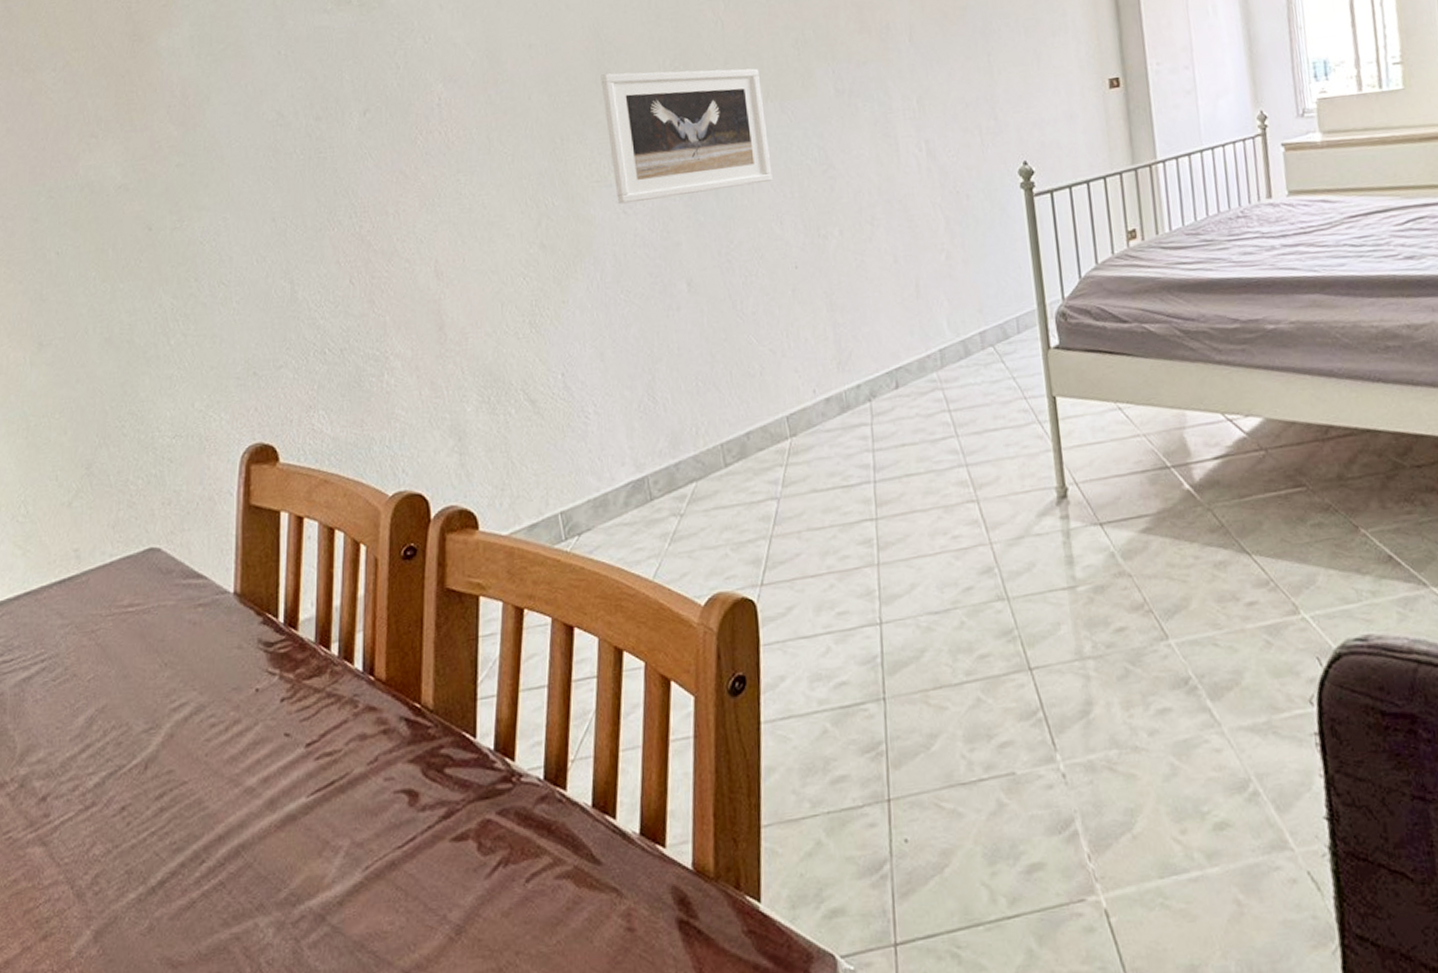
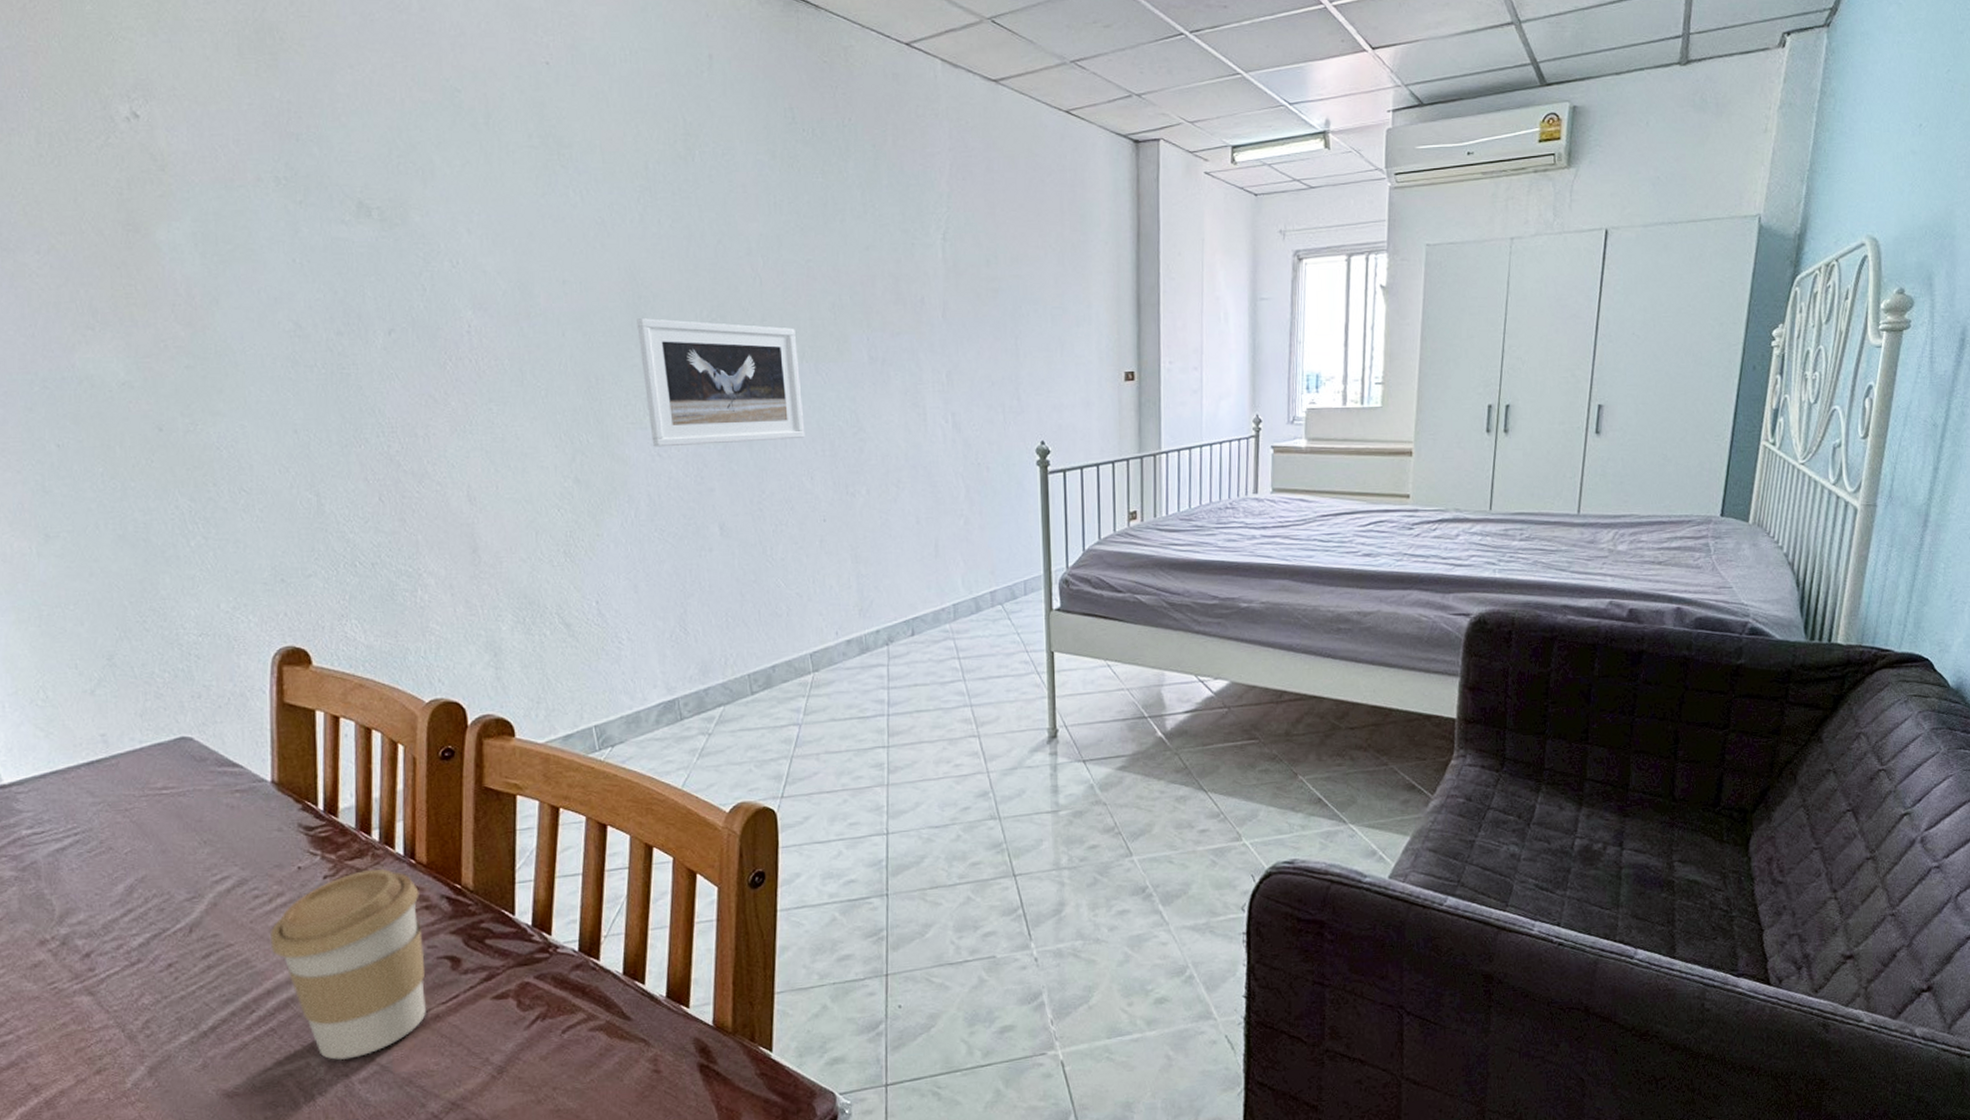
coffee cup: none [225,687,382,921] -> present [270,868,427,1061]

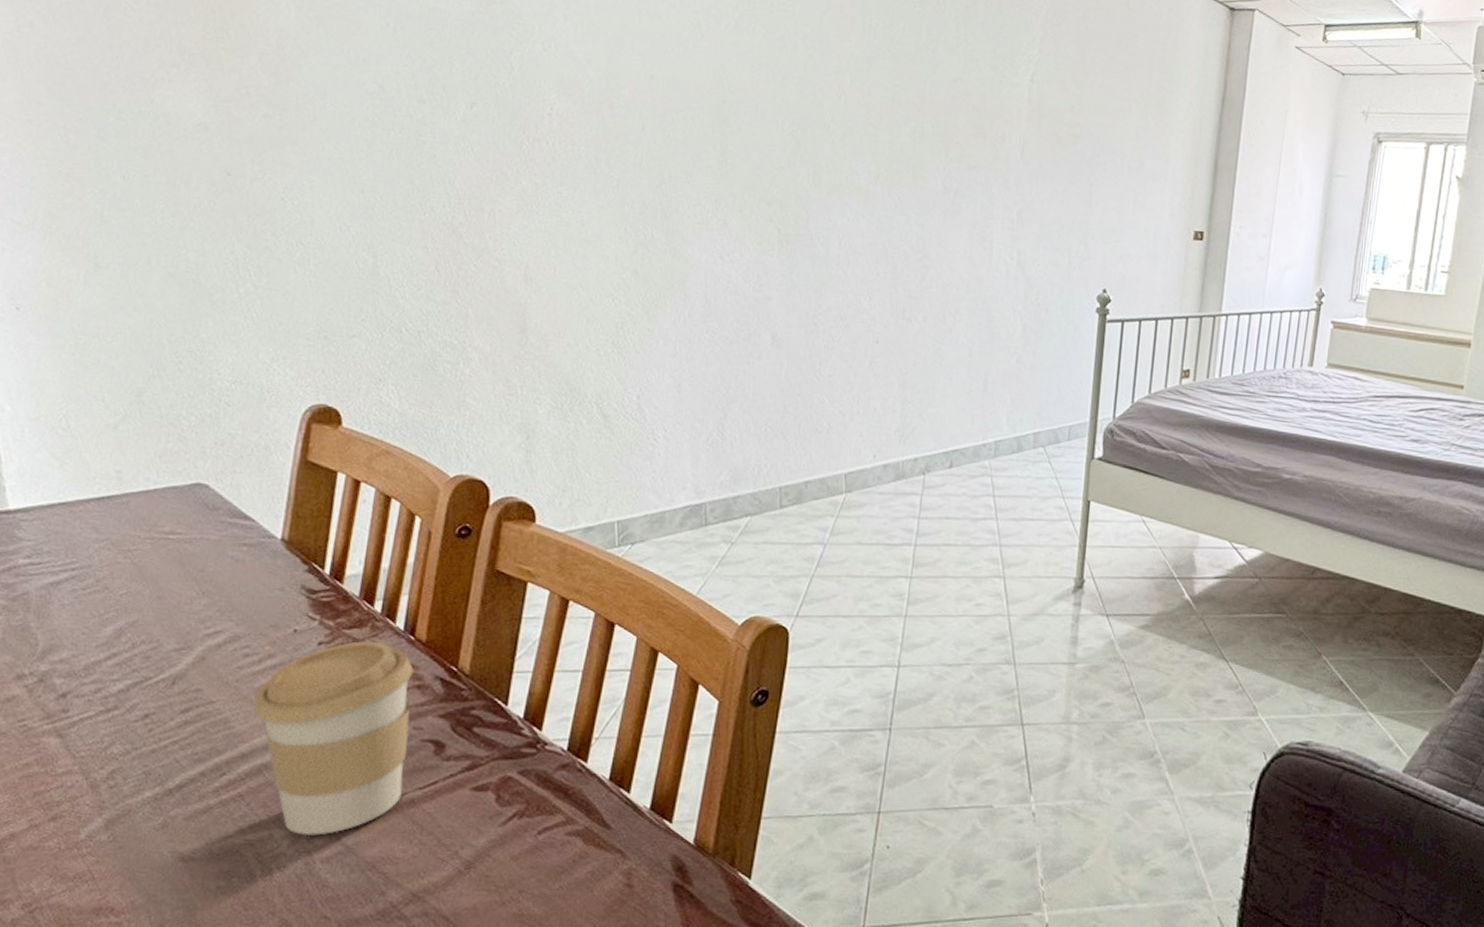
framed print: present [637,318,805,447] -> none [716,121,873,258]

